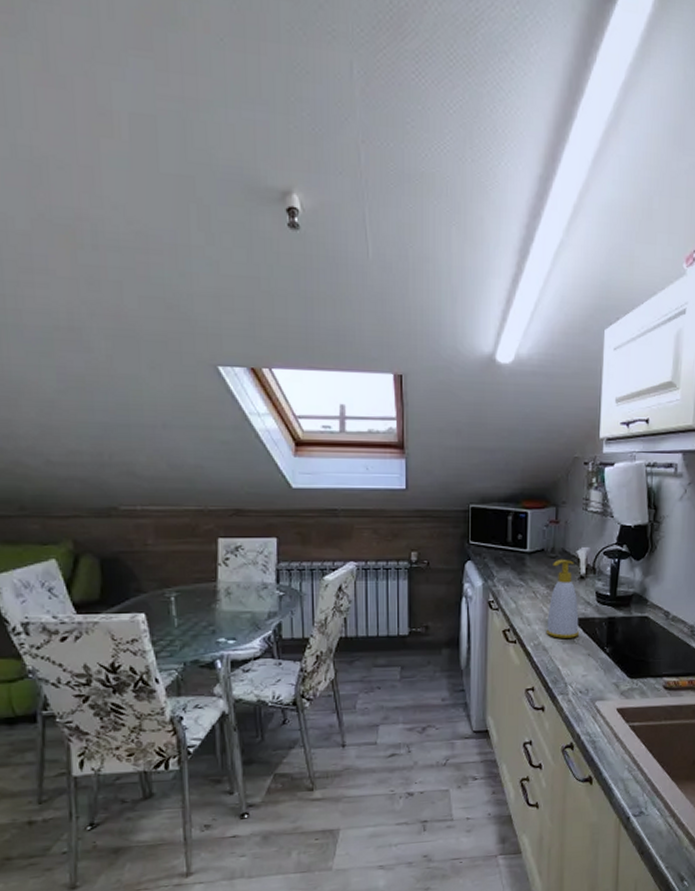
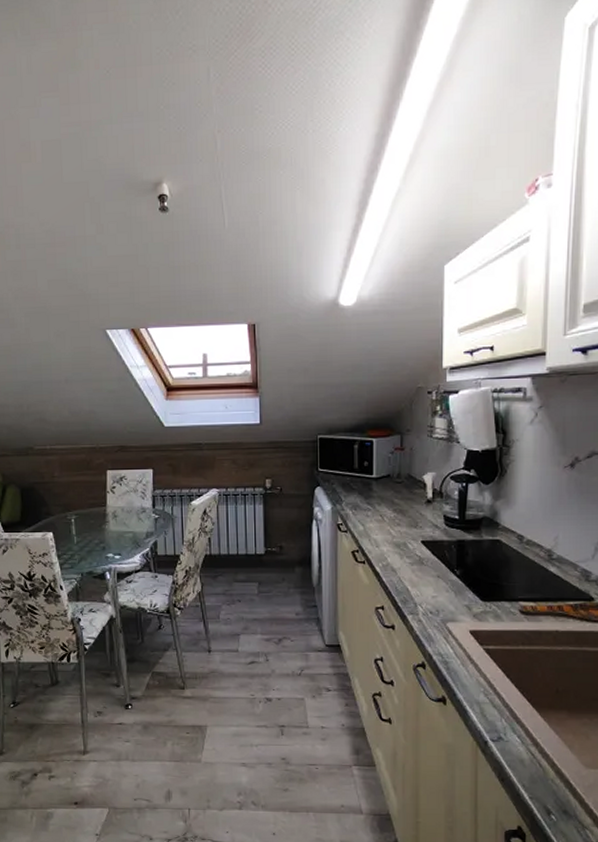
soap bottle: present [546,559,579,638] -> none [394,484,427,560]

